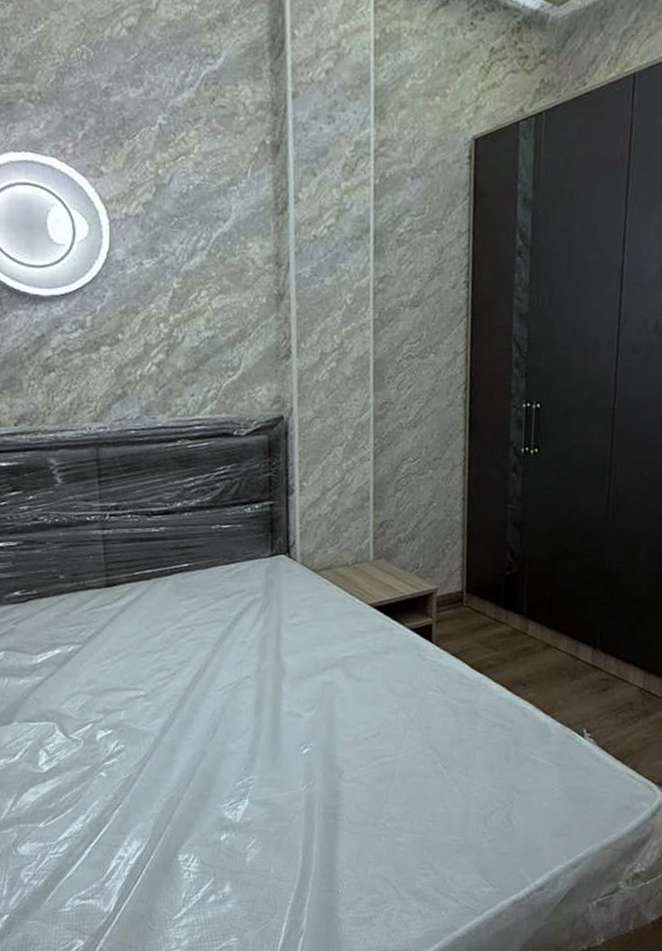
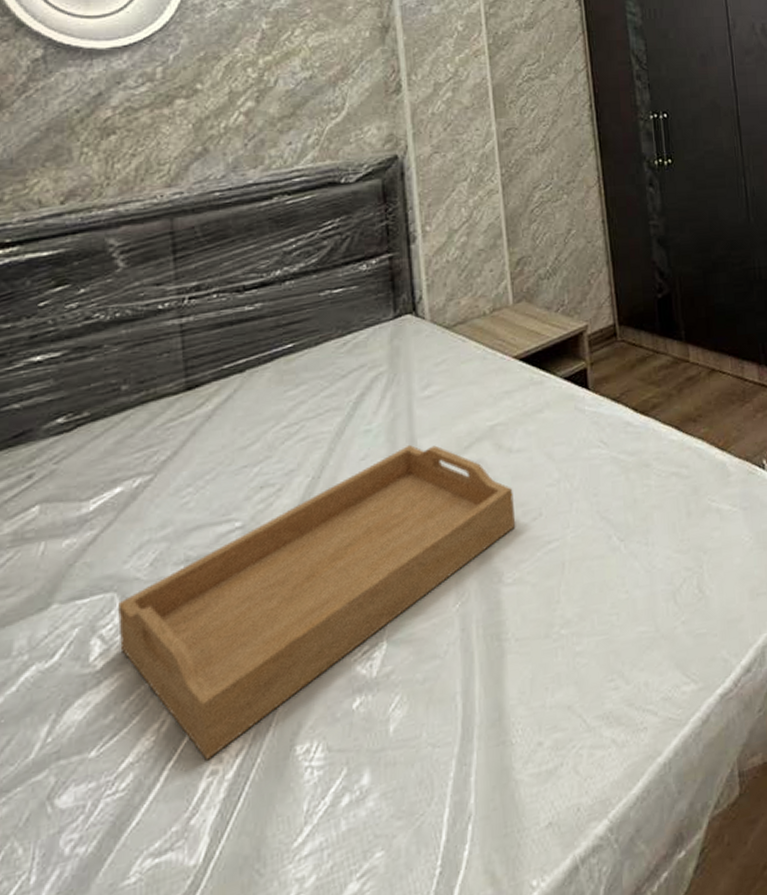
serving tray: none [58,659,358,849] -> present [118,444,516,761]

